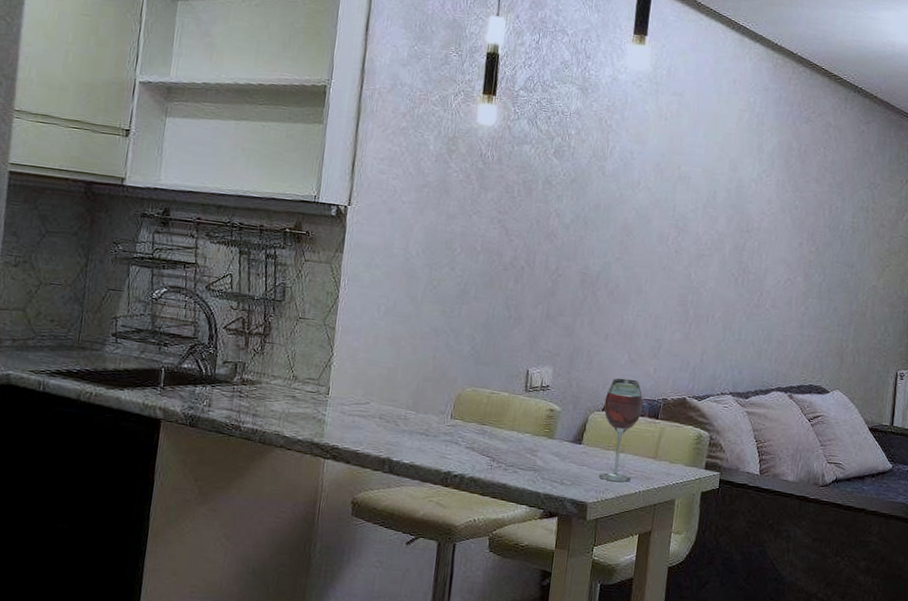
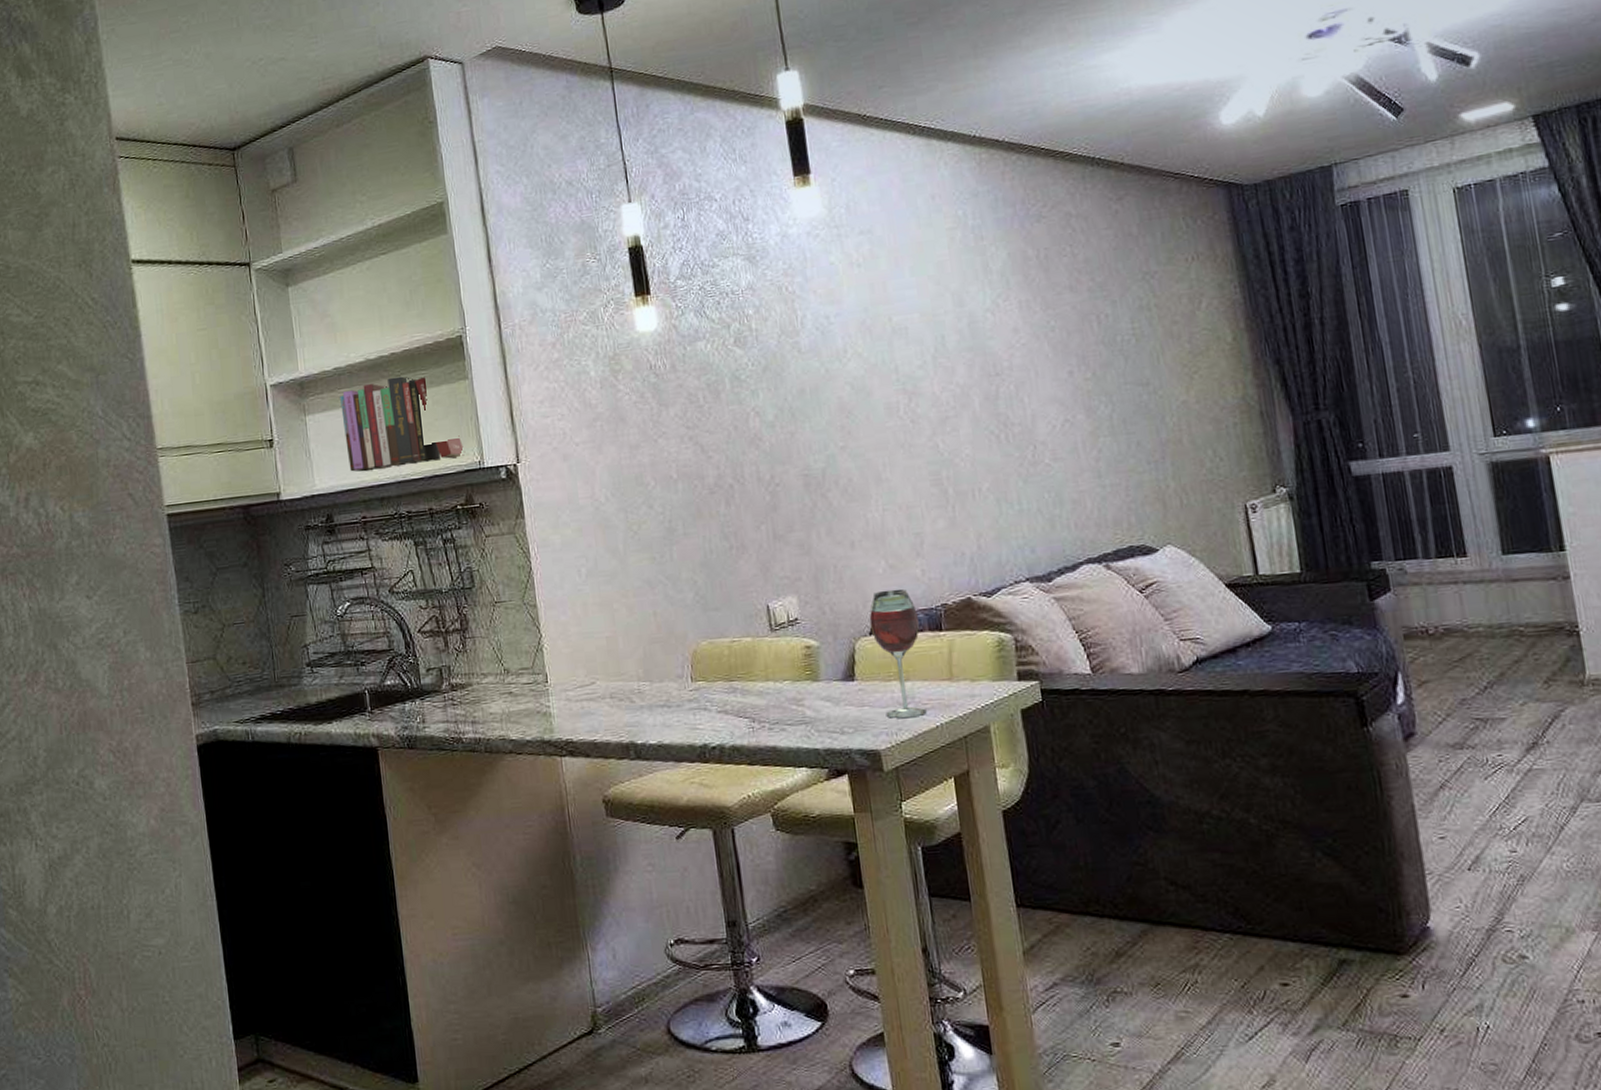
books: none [196,104,305,188] -> present [340,376,466,472]

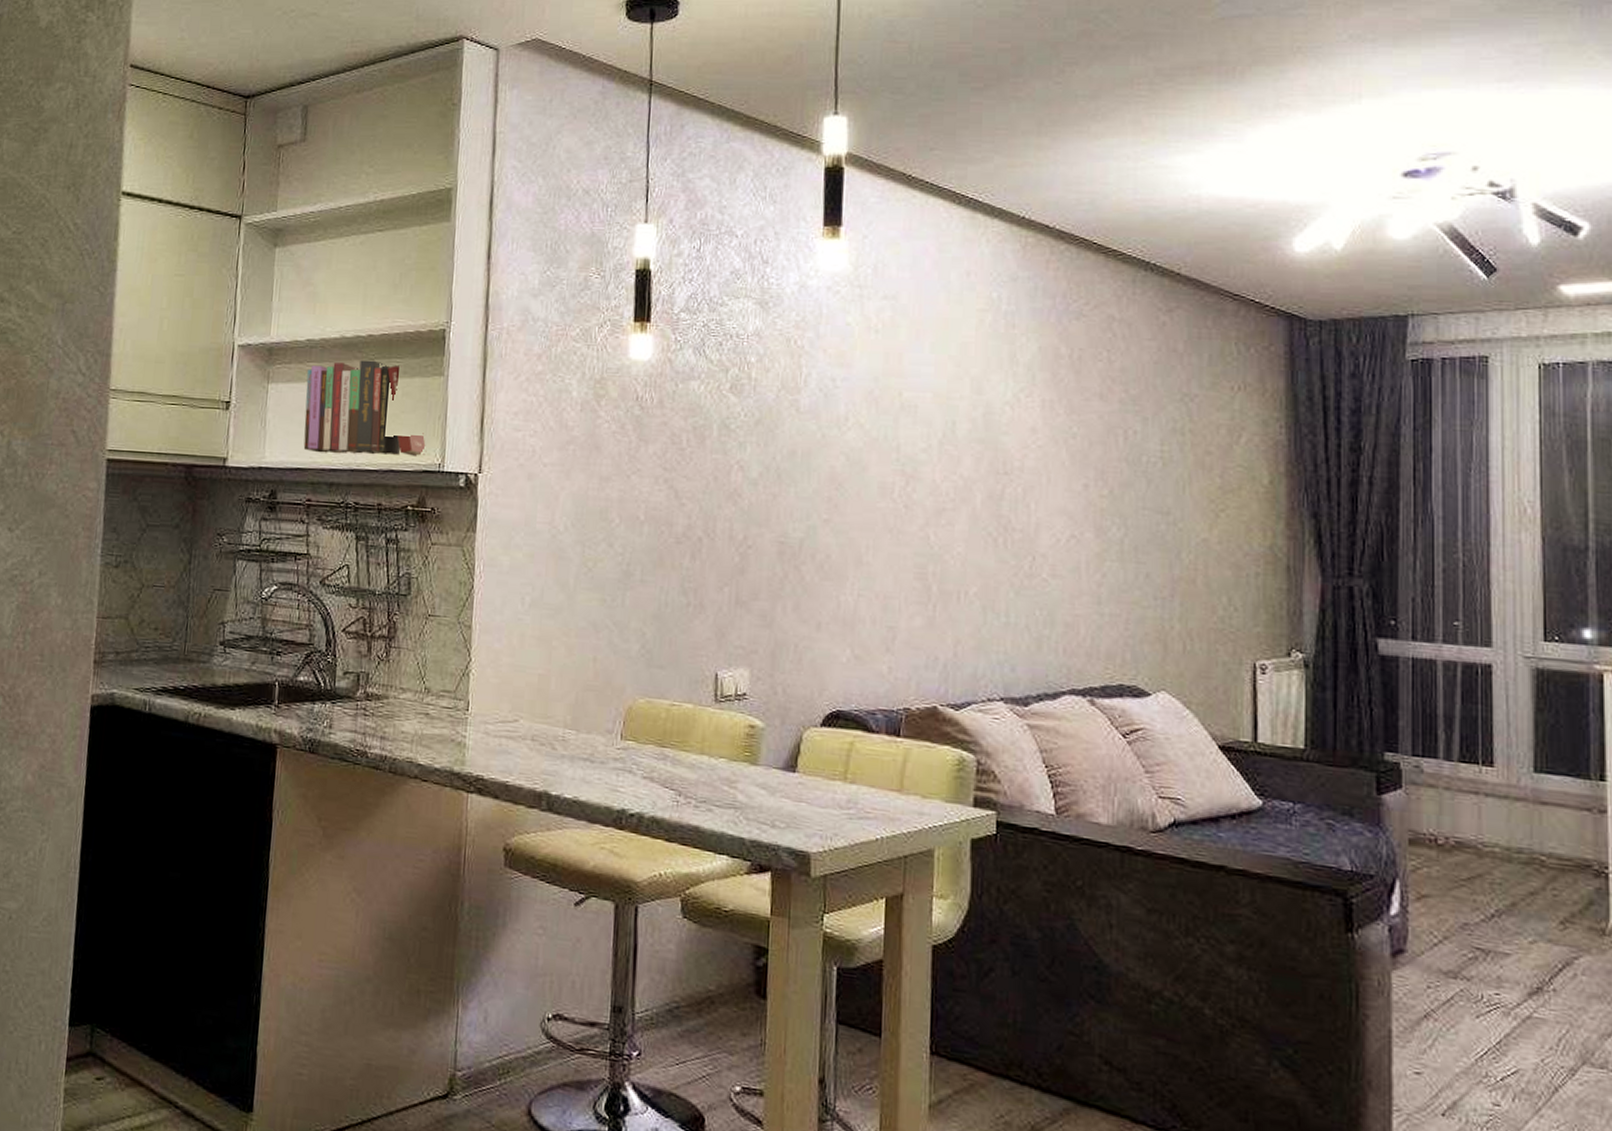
wineglass: present [869,589,927,719] -> none [822,681,876,825]

